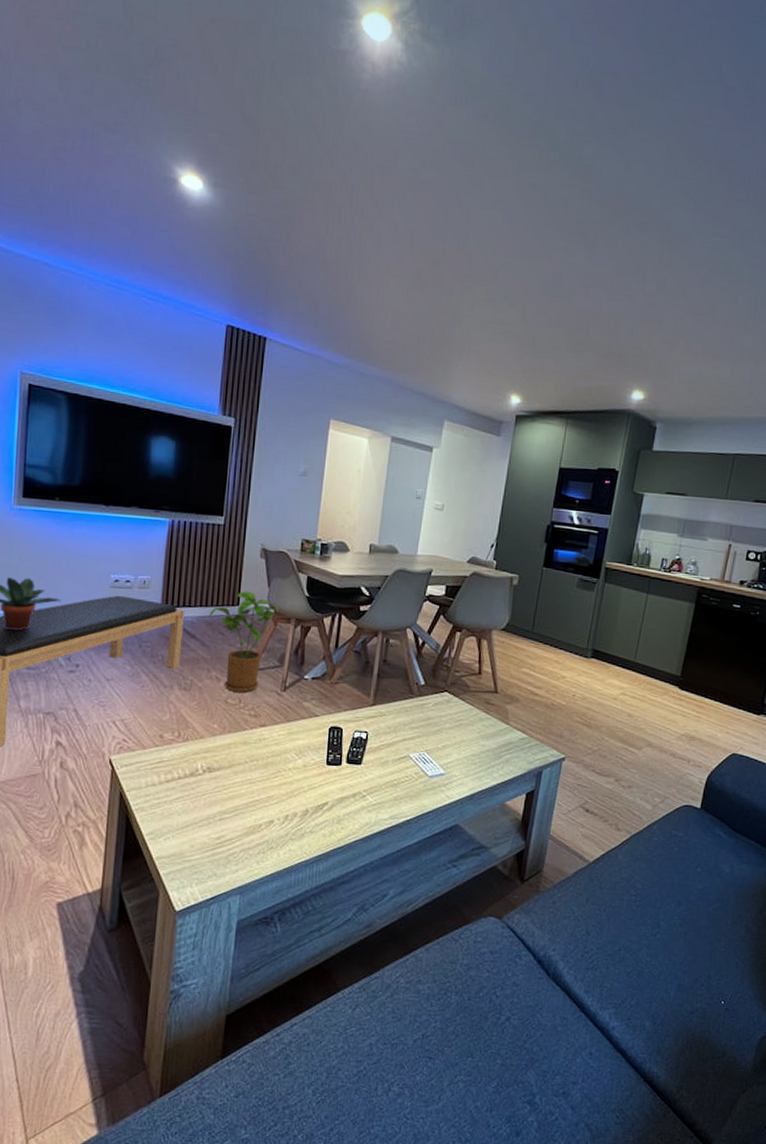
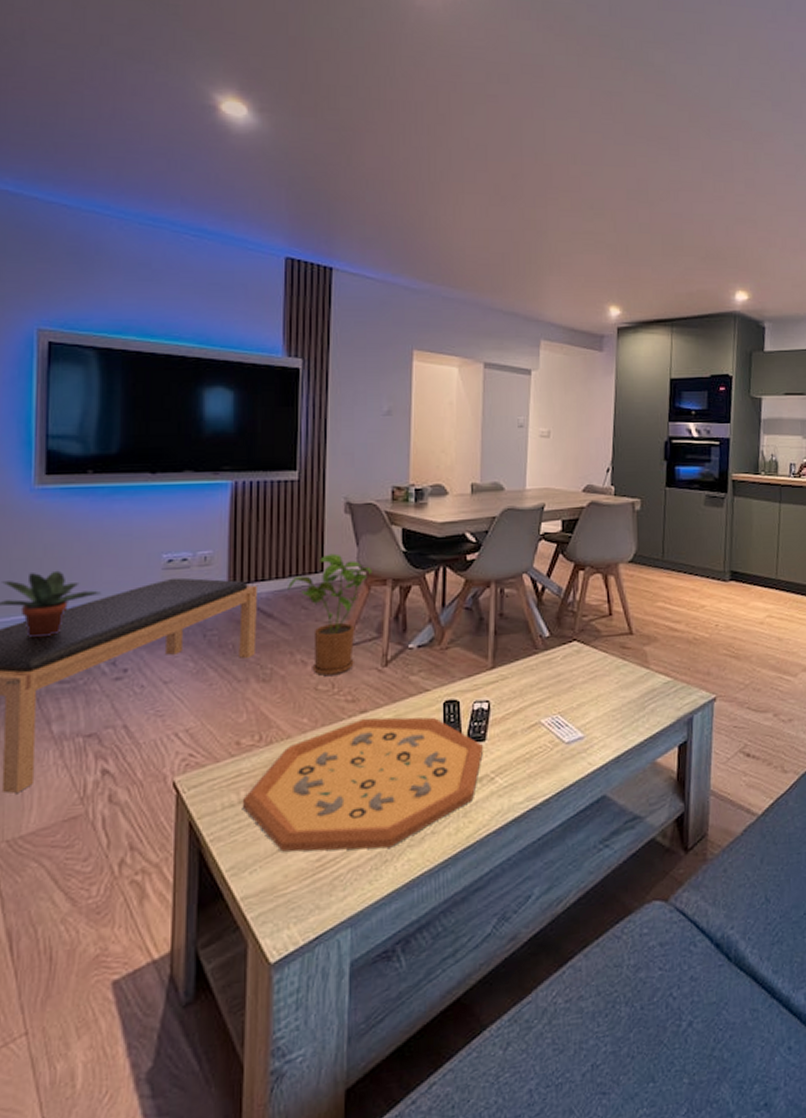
decorative tray: none [161,731,359,838] -> present [242,717,483,852]

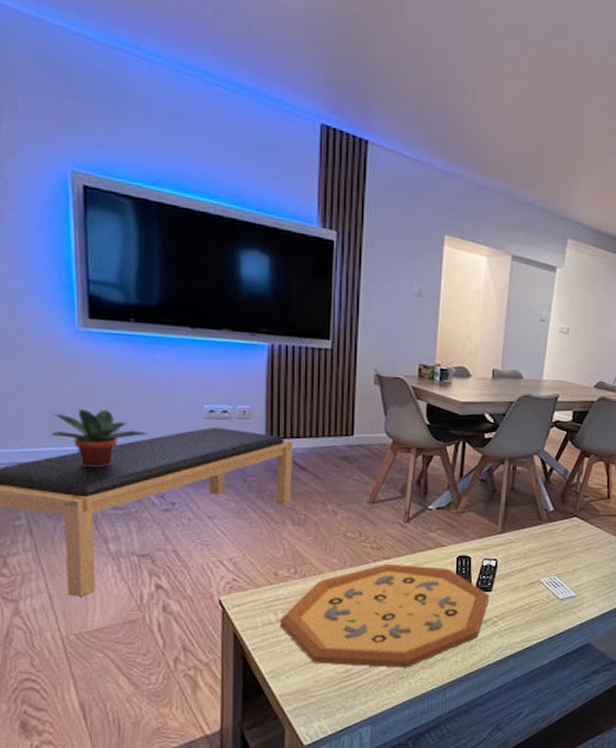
house plant: present [288,553,372,675] -> none [321,420,398,525]

